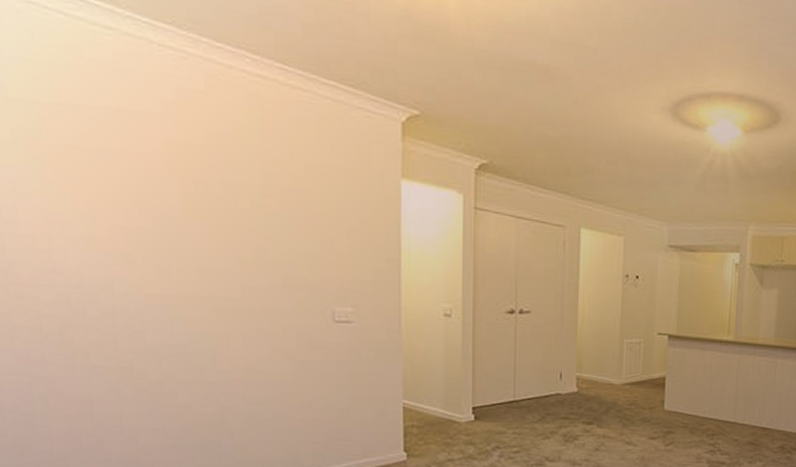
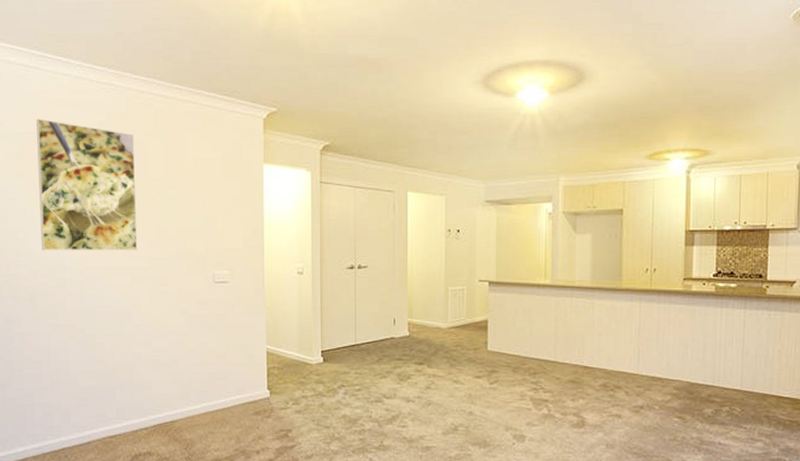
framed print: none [62,84,225,275] -> present [36,118,138,251]

